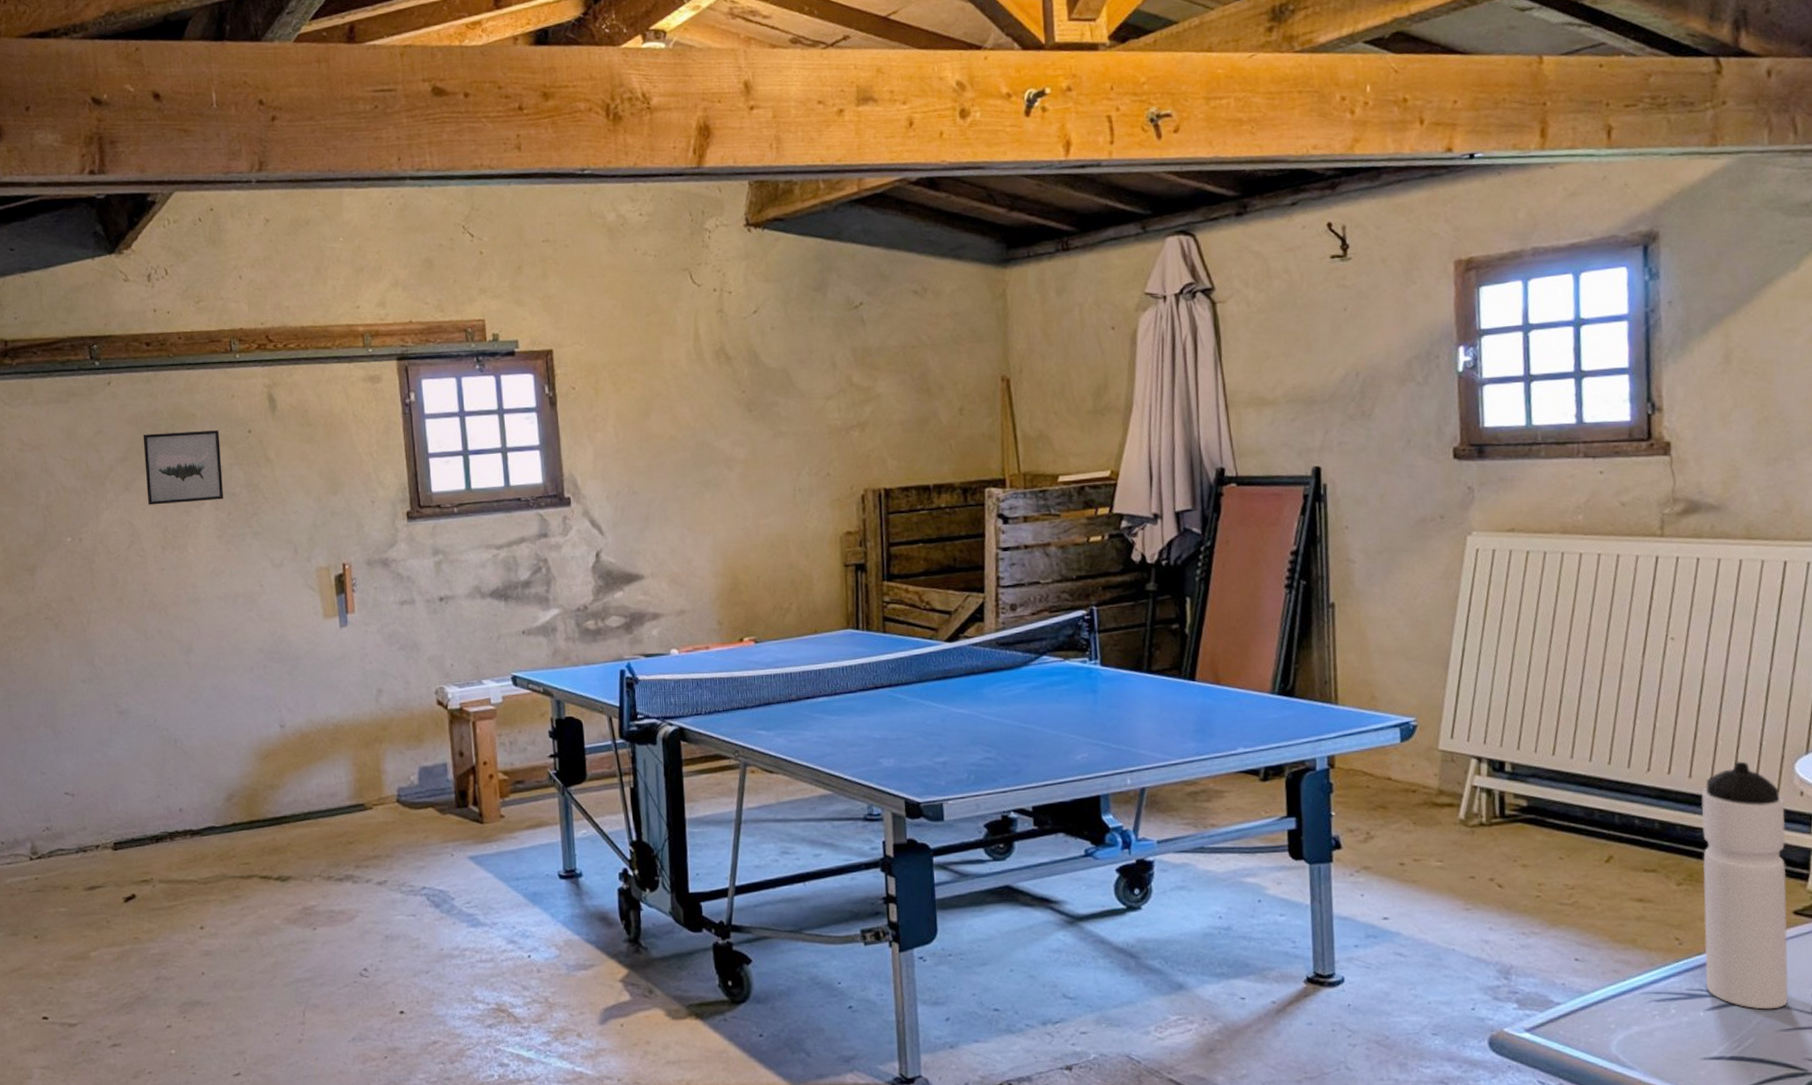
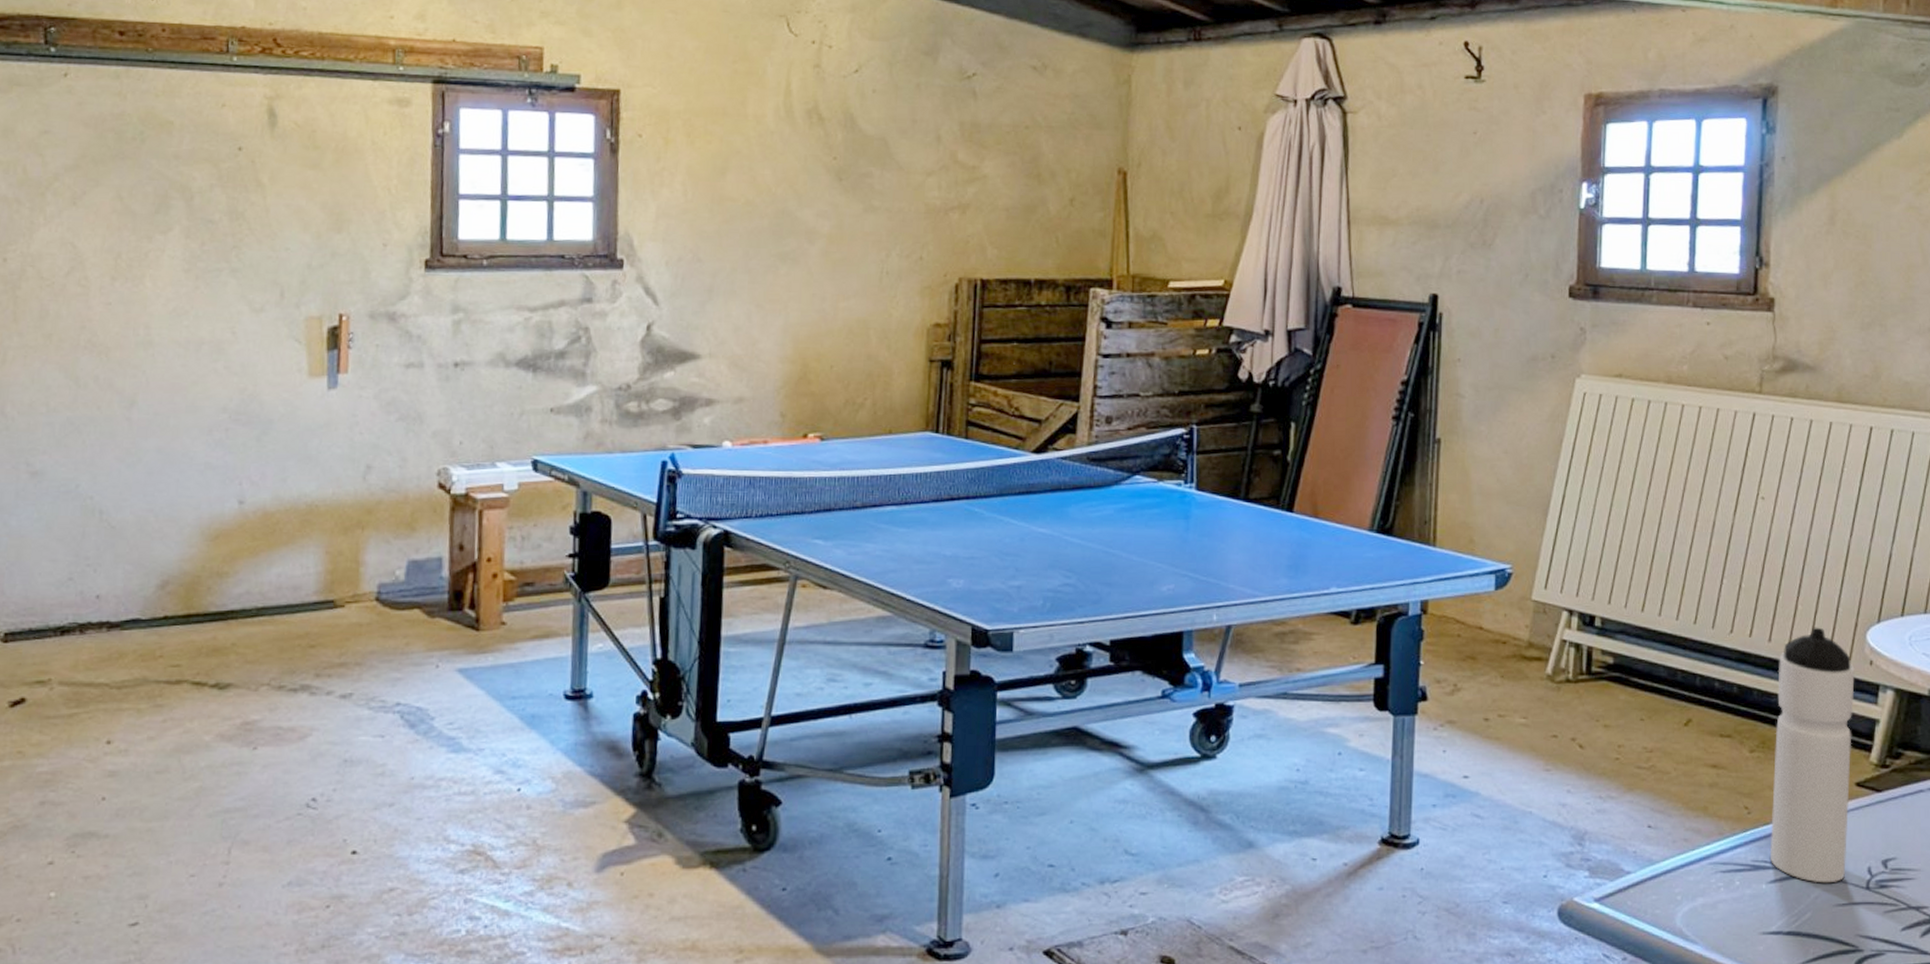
wall art: present [143,430,224,505] -> none [99,140,202,227]

